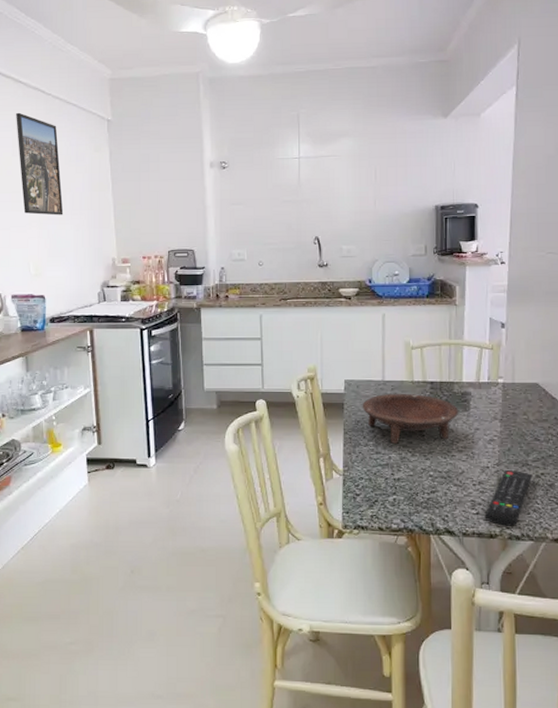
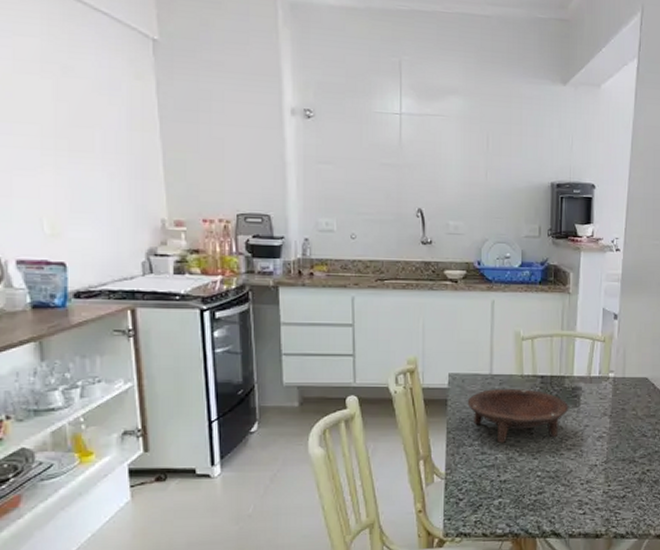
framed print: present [16,112,64,216] -> none [18,13,91,159]
remote control: present [484,470,532,526] -> none [591,468,638,525]

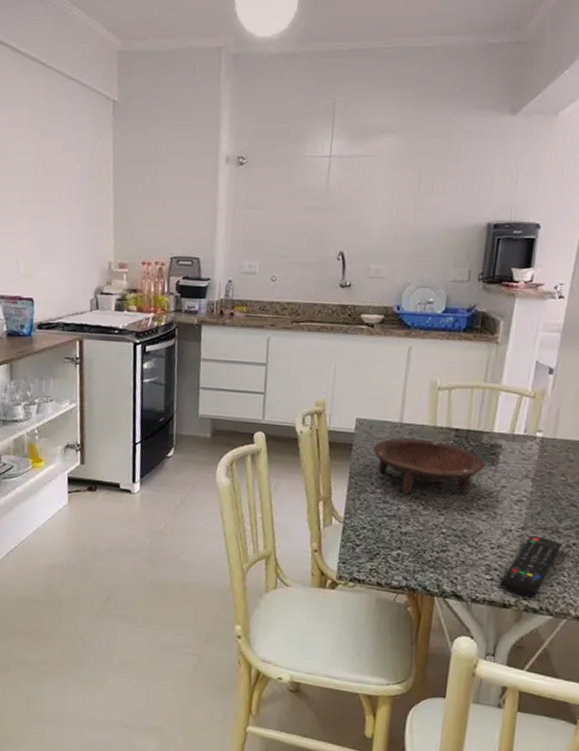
remote control: none [591,468,638,525] -> present [499,536,561,598]

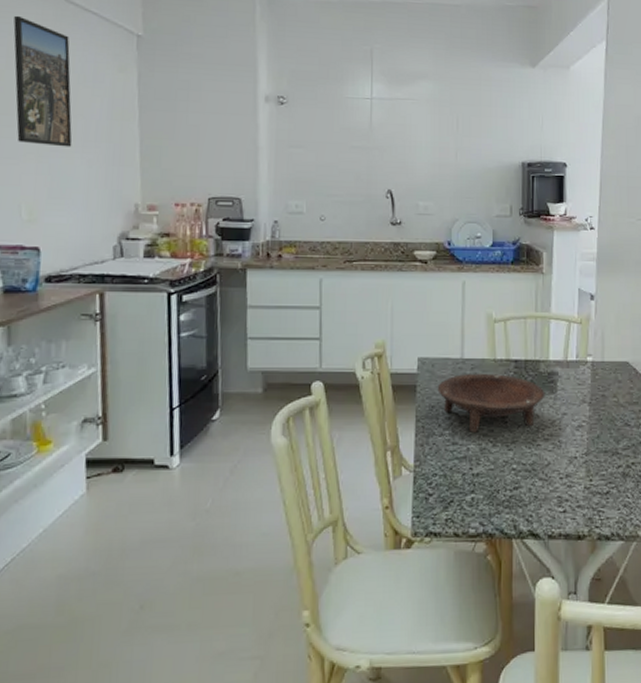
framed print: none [12,87,59,210] -> present [13,15,73,147]
remote control: present [499,536,561,598] -> none [572,460,622,525]

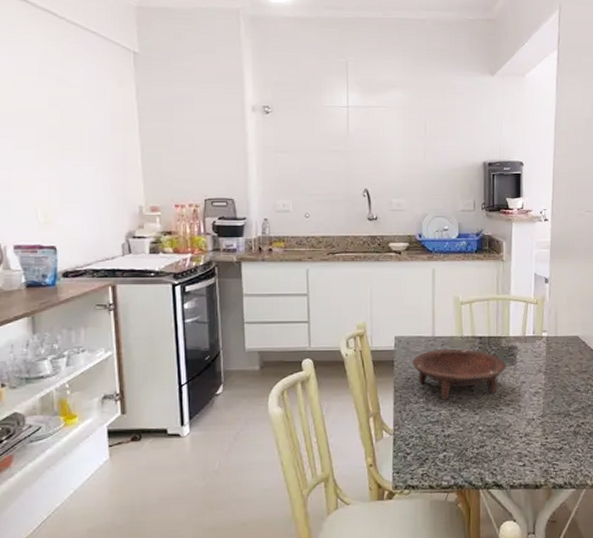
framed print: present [13,15,73,147] -> none [20,35,80,156]

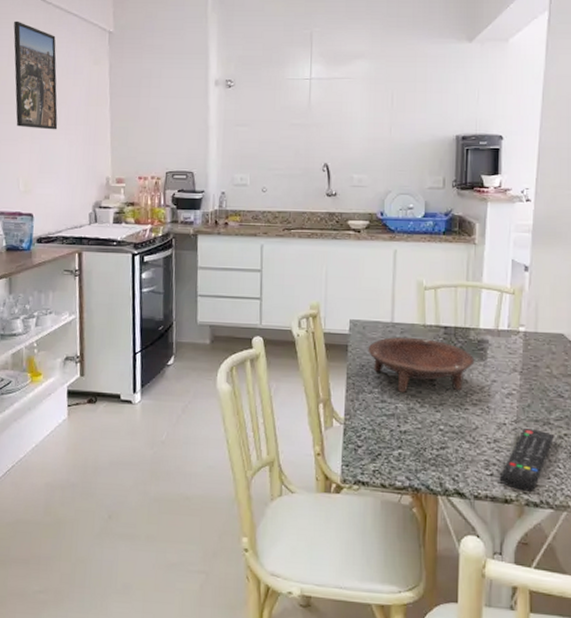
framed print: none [20,35,80,156] -> present [13,21,58,130]
remote control: none [530,421,573,476] -> present [499,429,554,491]

